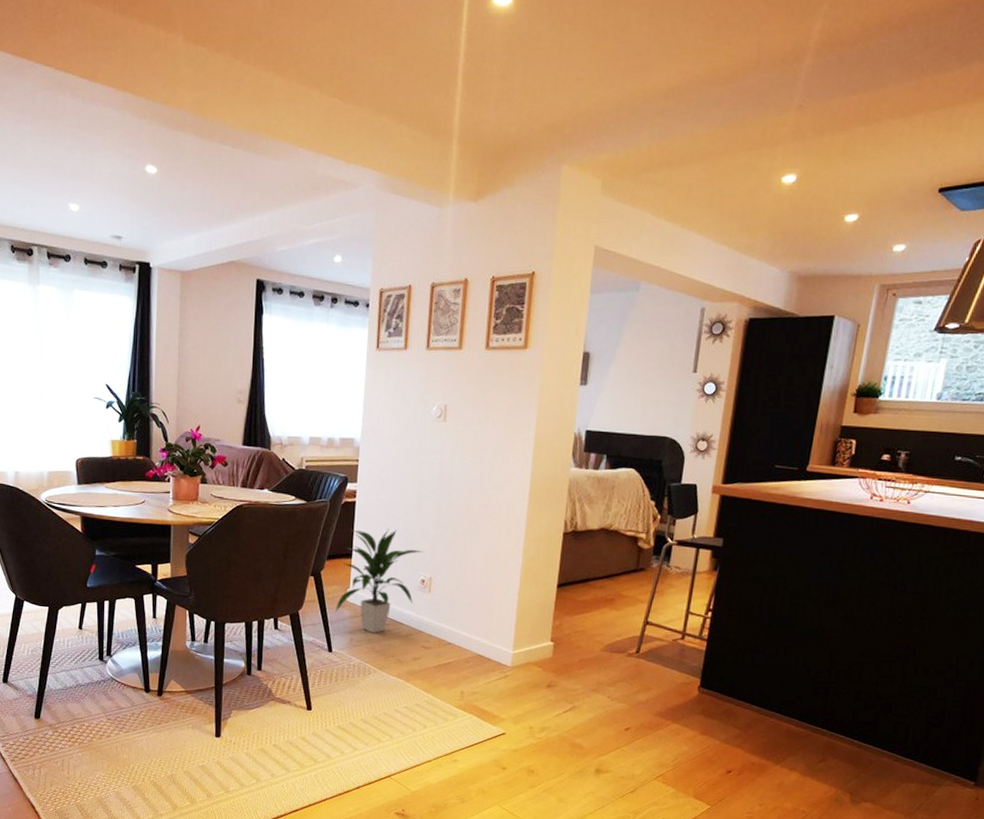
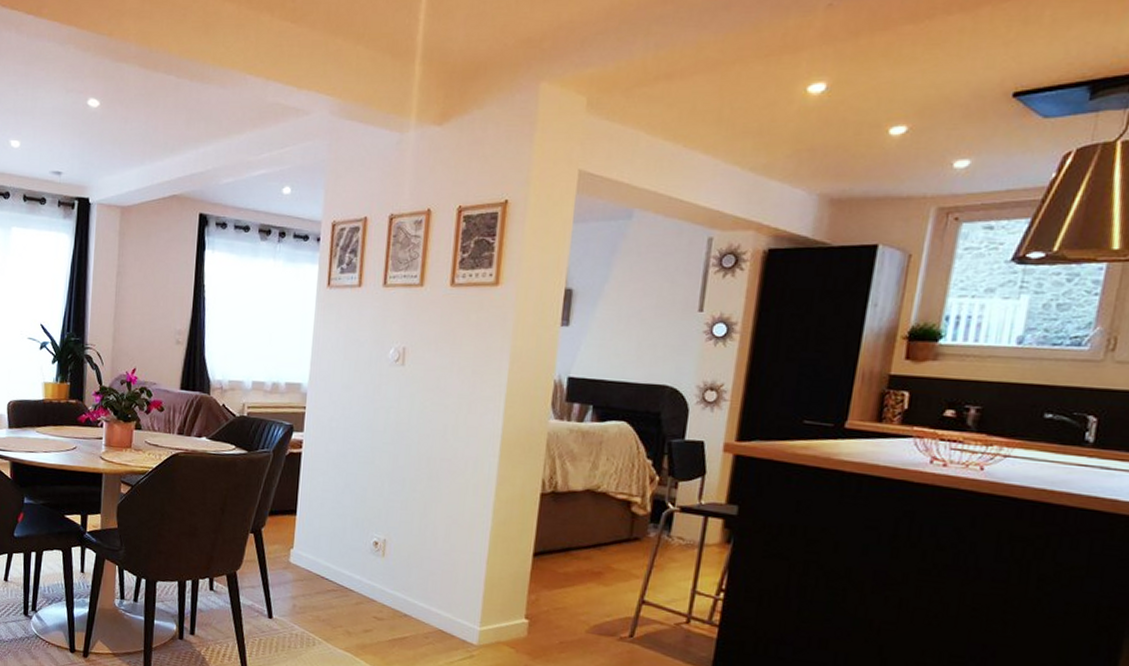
indoor plant: present [335,529,423,633] -> none [277,484,377,600]

